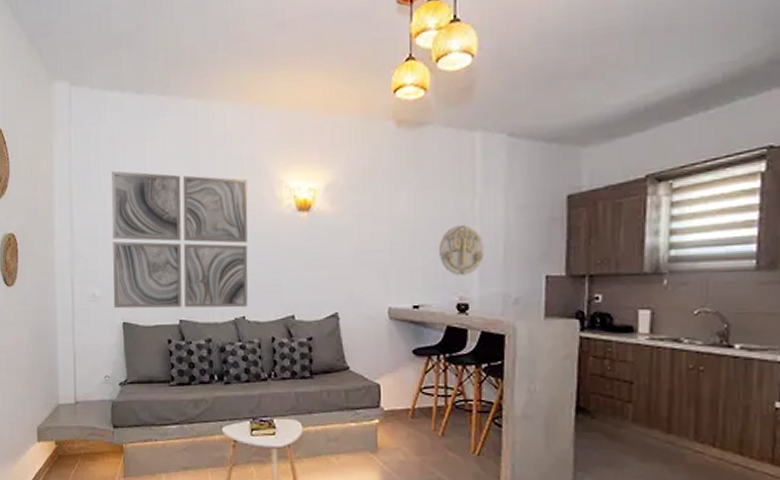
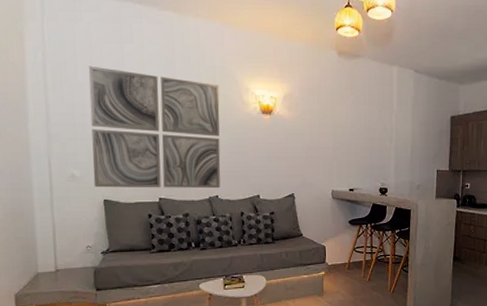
wall decoration: present [439,224,485,276] -> none [368,132,398,168]

